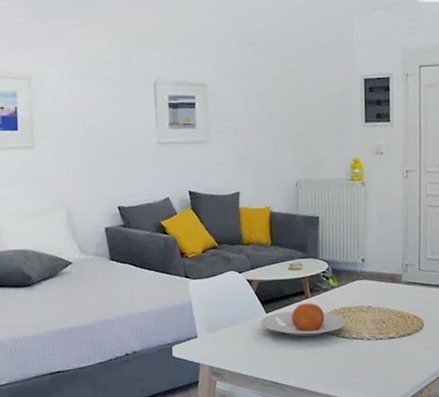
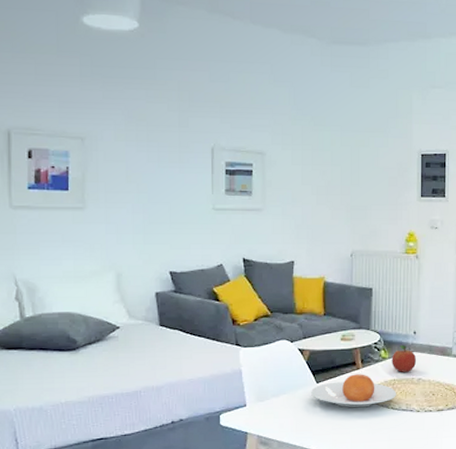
fruit: none [340,272,366,301] -> present [392,344,417,372]

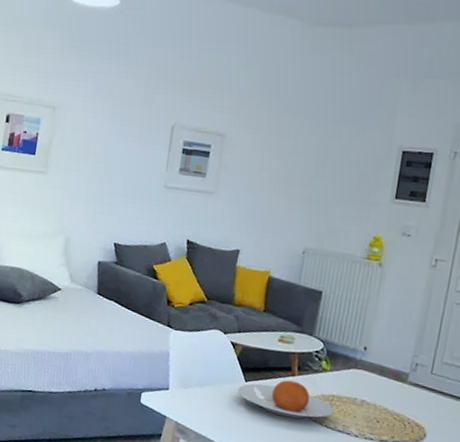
fruit: present [392,344,417,372] -> none [332,358,364,391]

